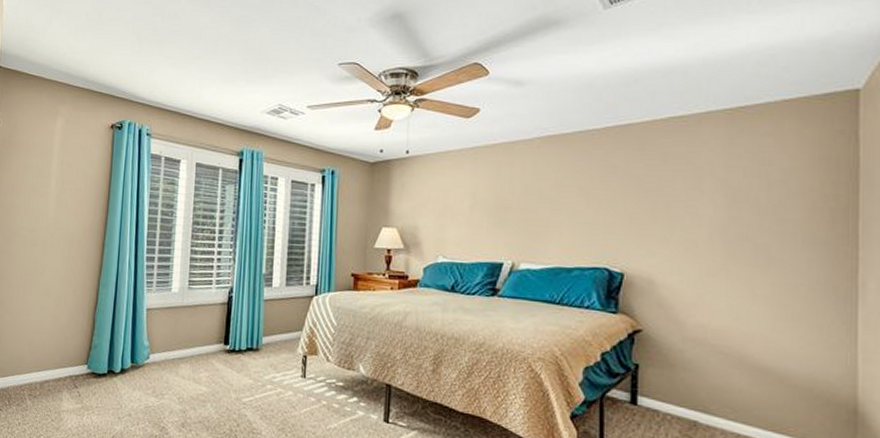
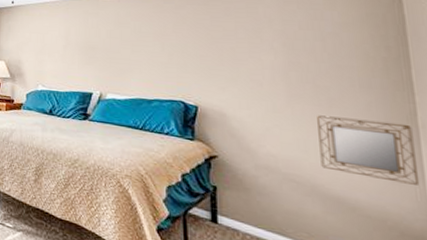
home mirror: none [753,277,852,349] -> present [317,115,420,185]

